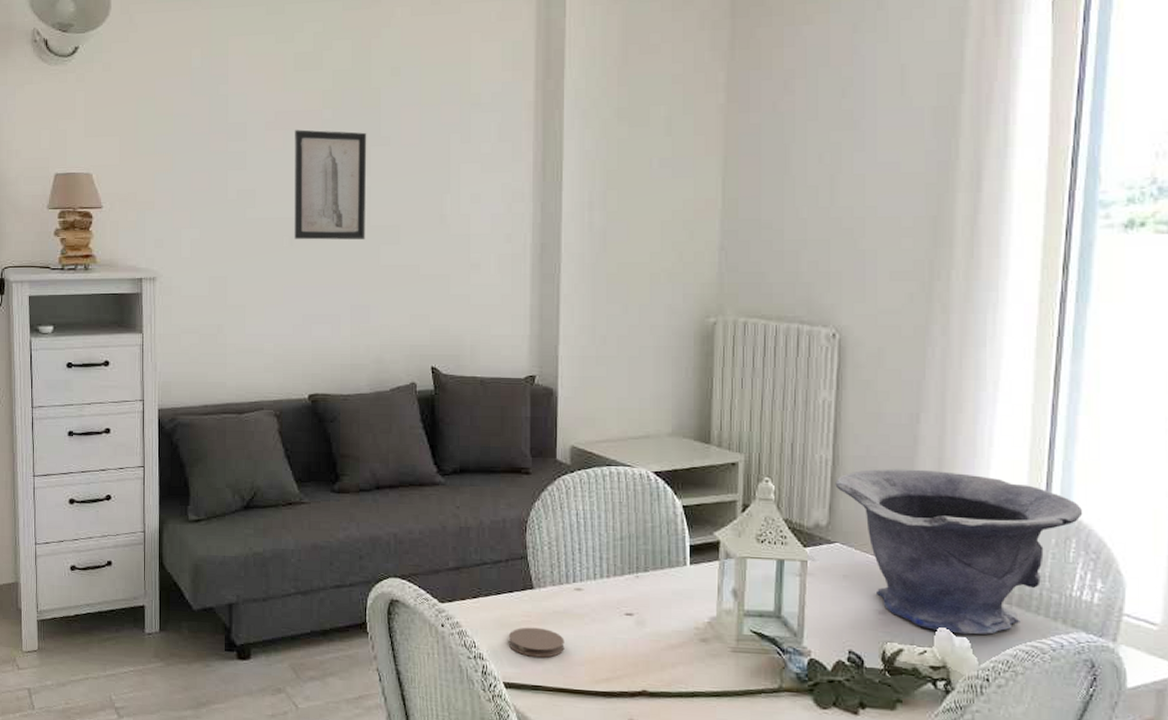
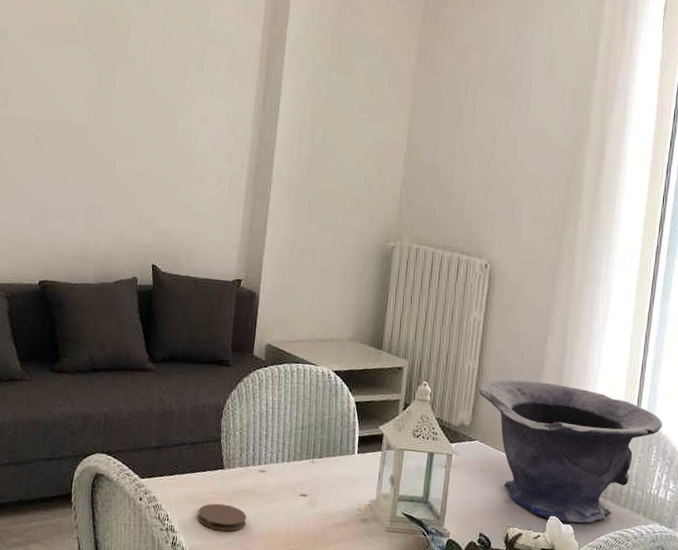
wall art: present [294,129,367,240] -> none [40,42,115,146]

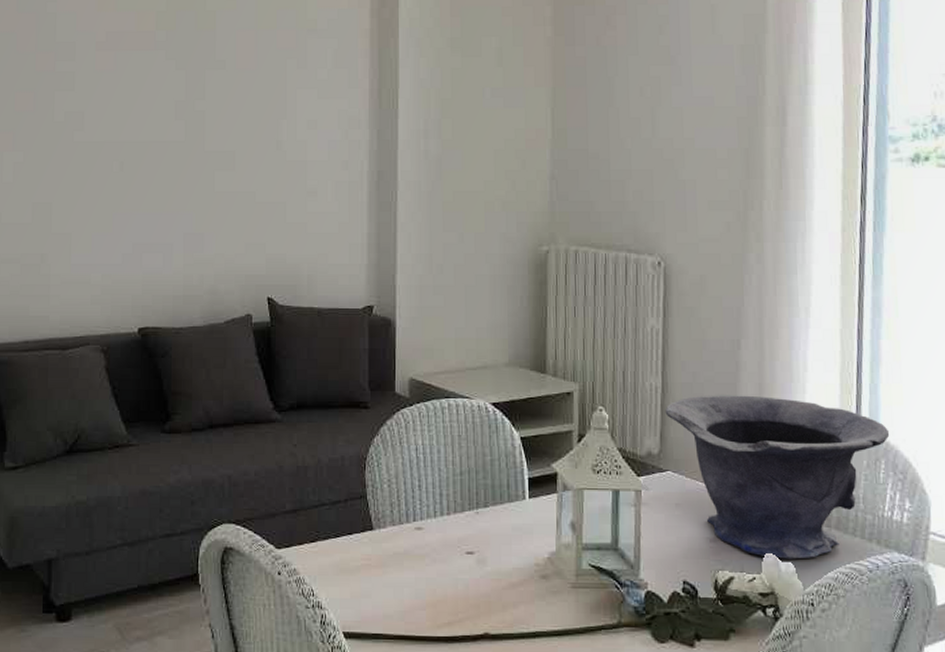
coaster: present [197,503,247,532] -> none [347,571,405,603]

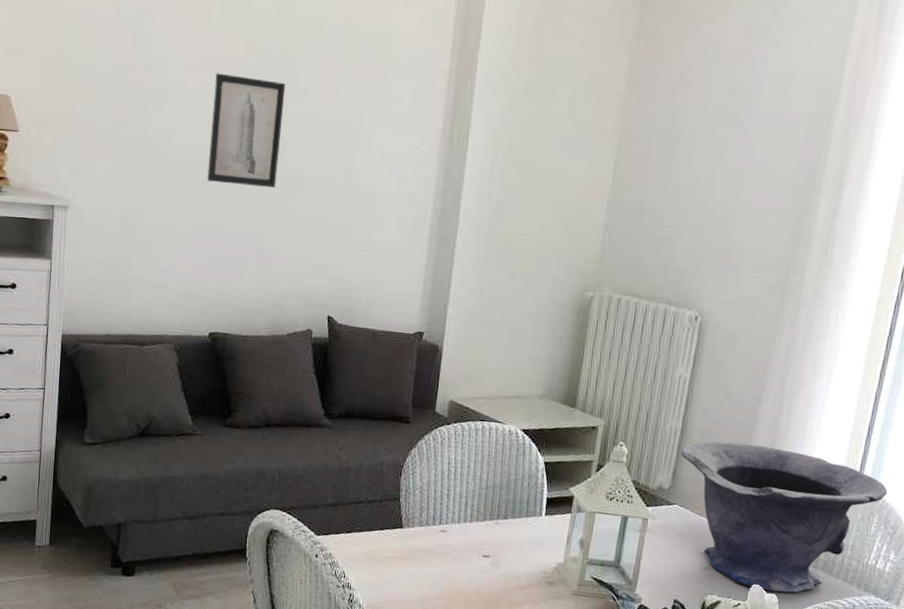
wall art: none [125,51,202,165] -> present [207,73,286,188]

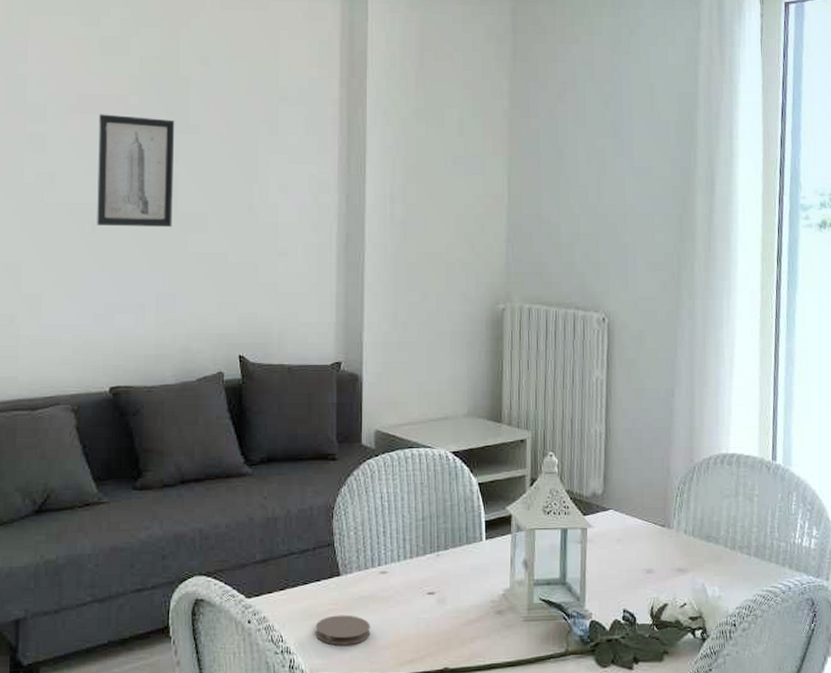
coaster: none [375,562,426,591] -> present [315,615,370,646]
decorative bowl: present [681,441,888,593] -> none [608,438,800,586]

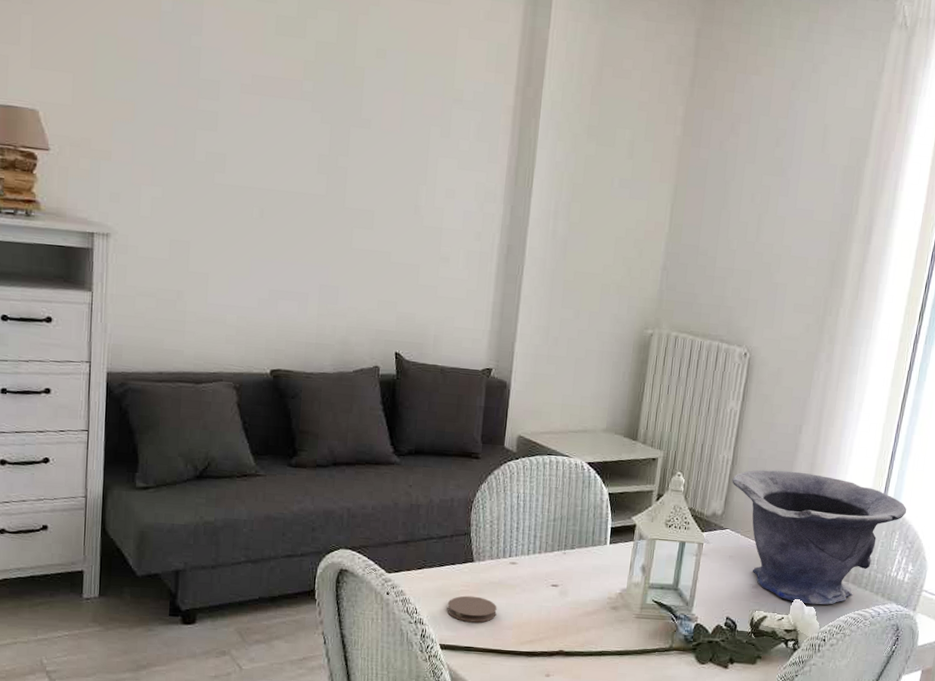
wall art: present [97,114,175,227] -> none [265,97,348,220]
decorative bowl: none [608,438,800,586] -> present [732,469,907,605]

